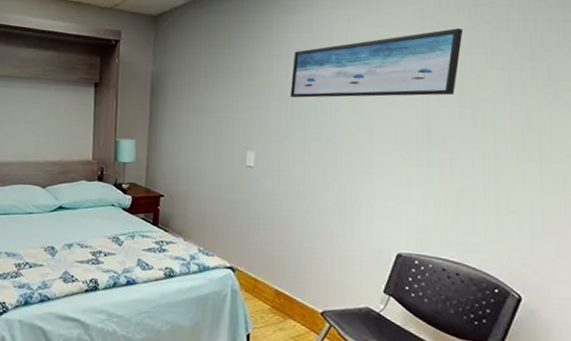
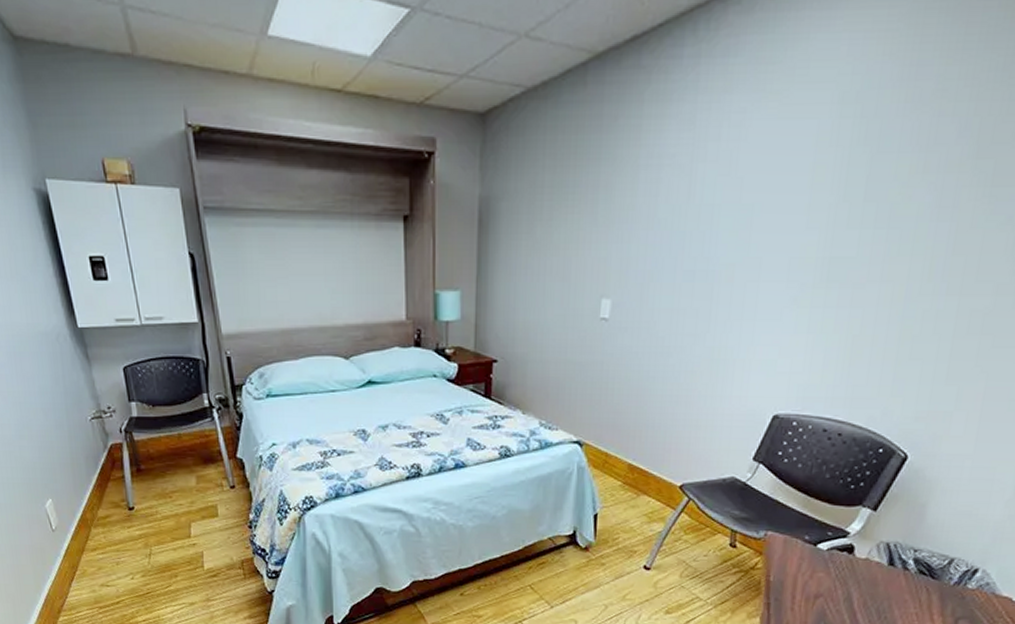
wall art: present [290,29,463,98] -> none [659,116,895,224]

